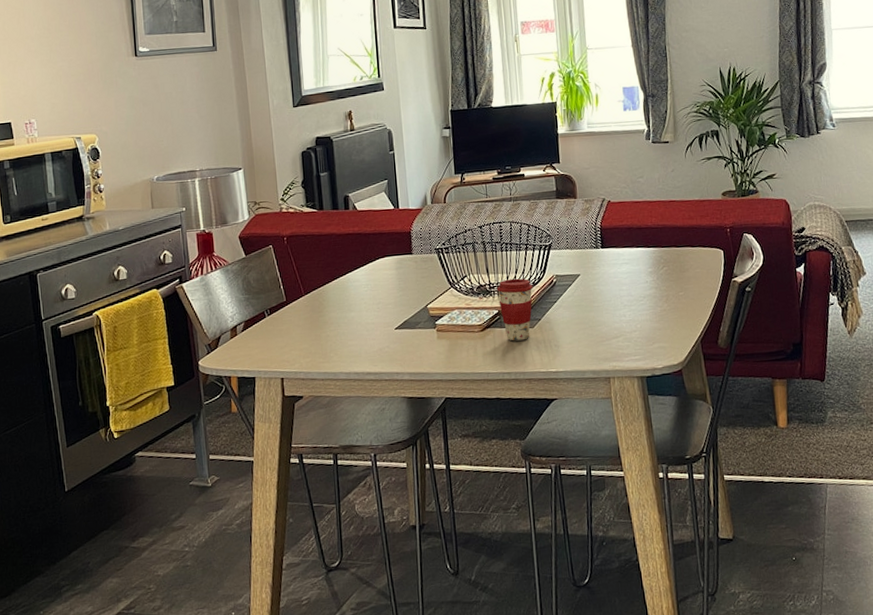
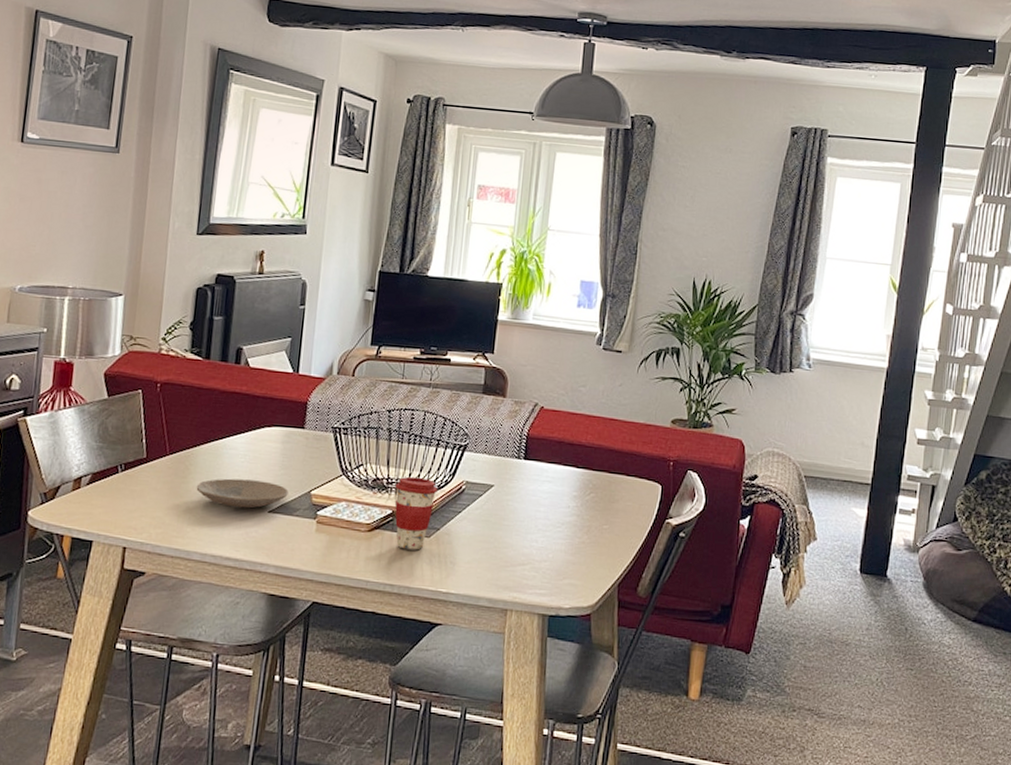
plate: none [332,303,409,330] -> present [196,478,289,509]

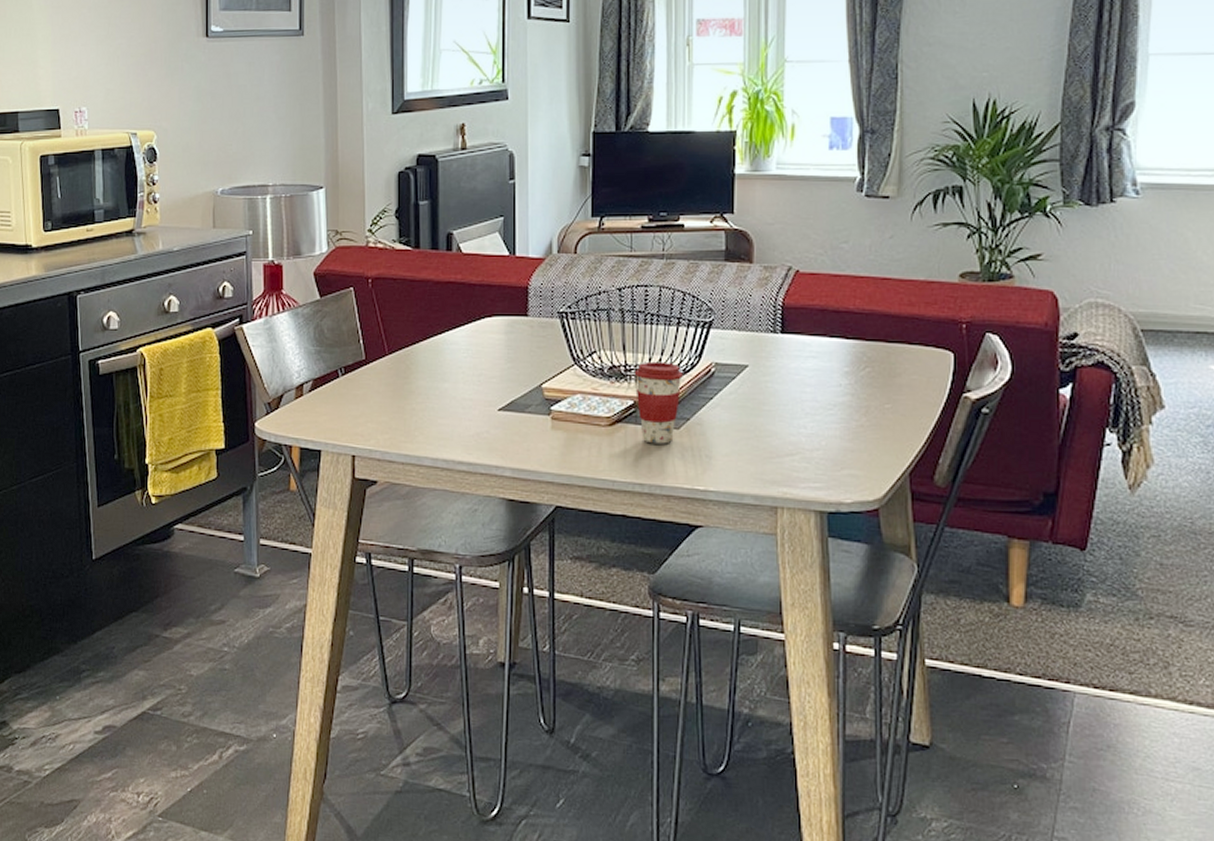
plate: present [196,478,289,509] -> none [420,376,518,407]

